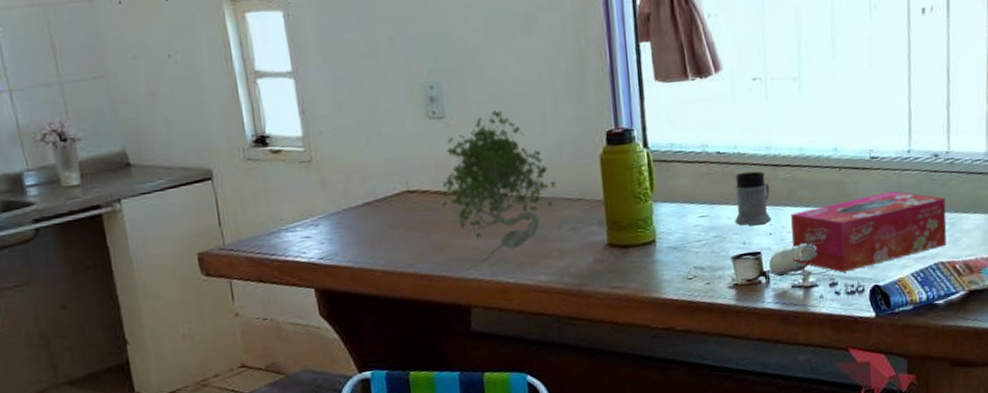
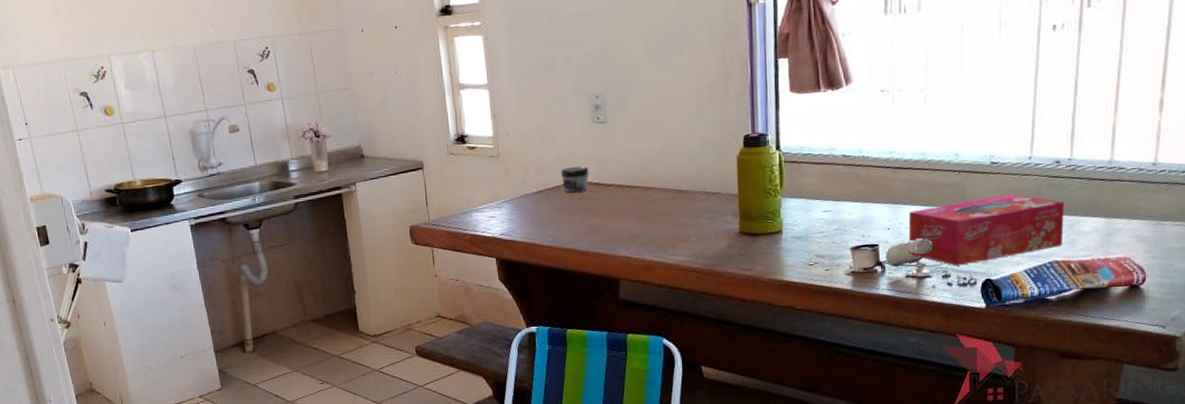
jar: none [391,171,427,205] -> present [561,166,589,193]
plant: present [441,110,556,272] -> none [600,117,697,250]
mug: present [735,171,771,226] -> none [856,172,891,220]

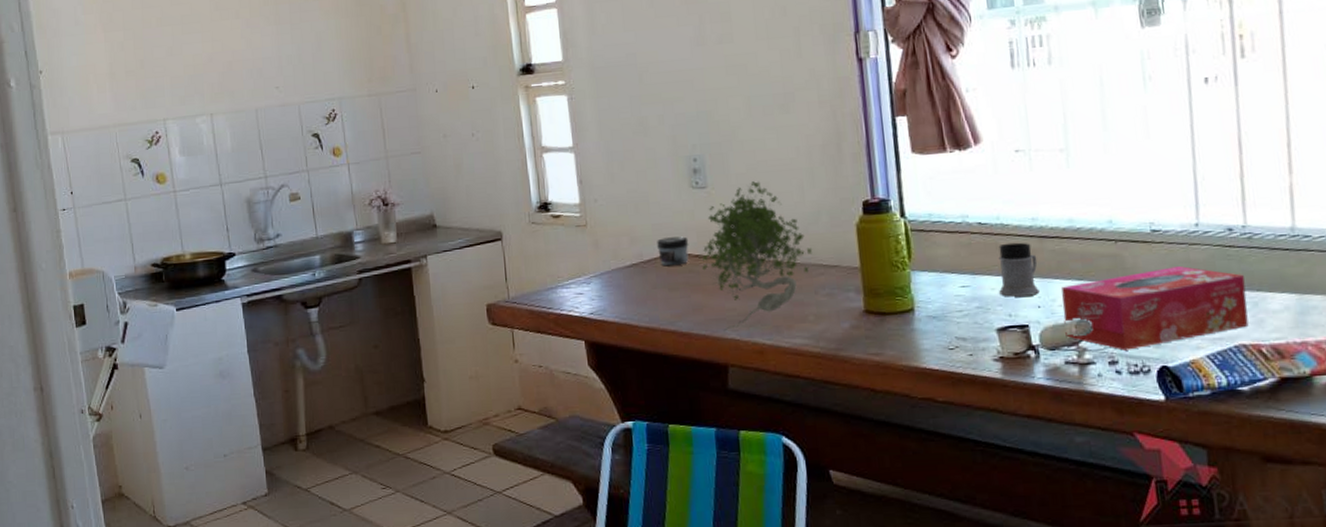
plant: none [600,117,697,250] -> present [702,181,812,332]
mug: none [856,172,891,220] -> present [998,242,1040,297]

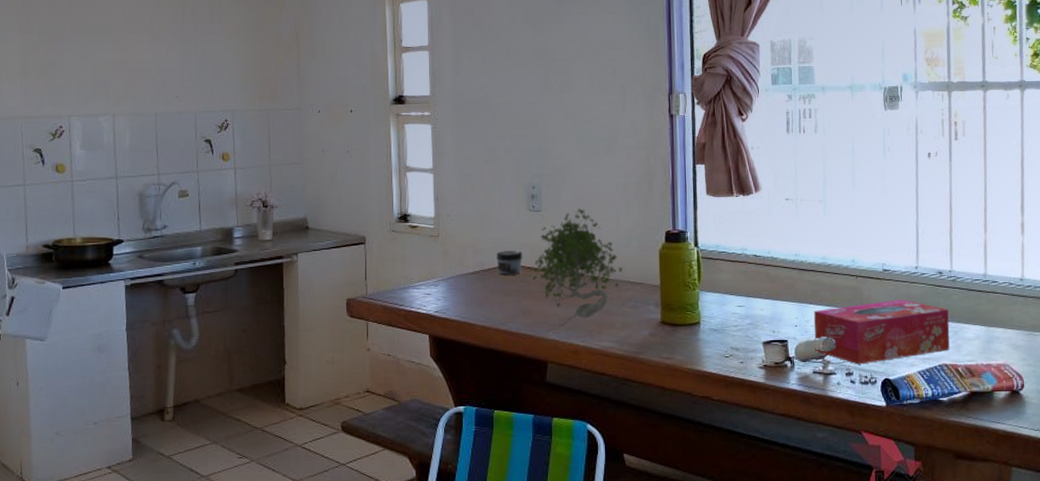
mug: present [998,242,1040,297] -> none [767,273,797,317]

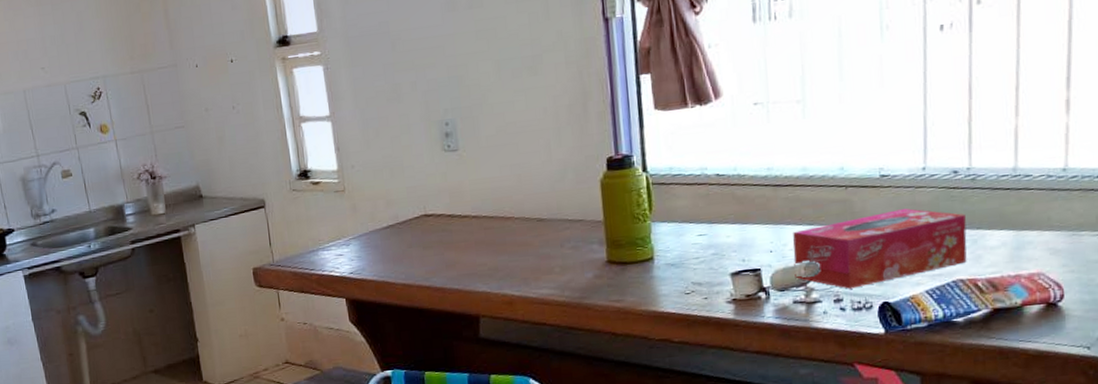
jar: present [497,251,523,275] -> none [411,197,442,227]
plant: present [532,209,622,333] -> none [454,142,558,285]

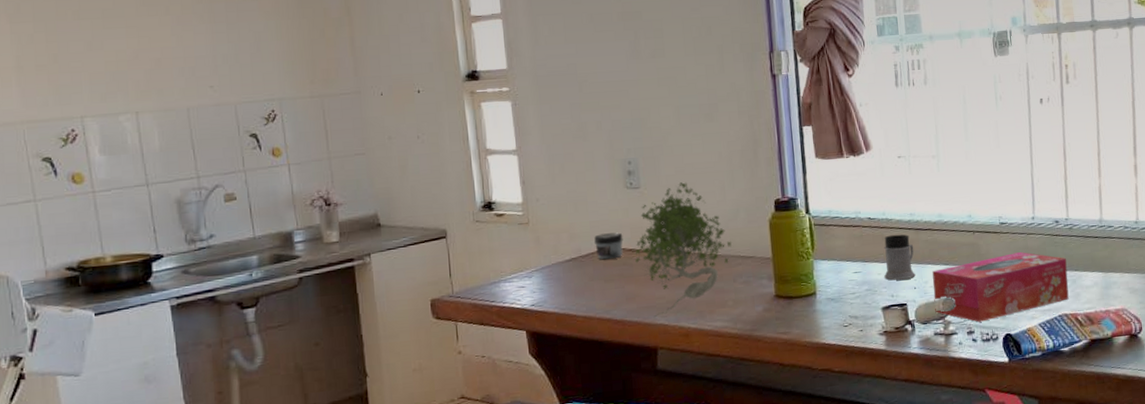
jar: none [411,197,442,227] -> present [594,232,623,260]
plant: none [454,142,558,285] -> present [635,182,732,318]
mug: none [734,191,772,243] -> present [884,234,916,281]

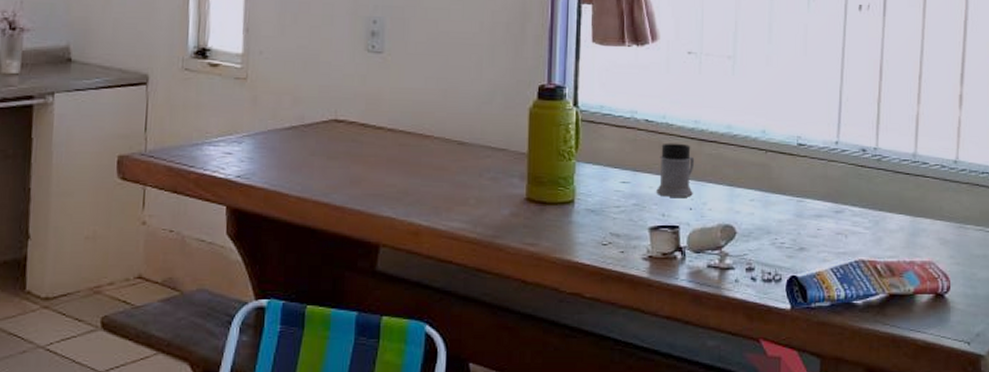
jar: present [594,232,623,260] -> none [321,101,356,133]
plant: present [635,182,732,318] -> none [366,52,482,209]
tissue box: present [932,252,1069,322] -> none [711,181,870,258]

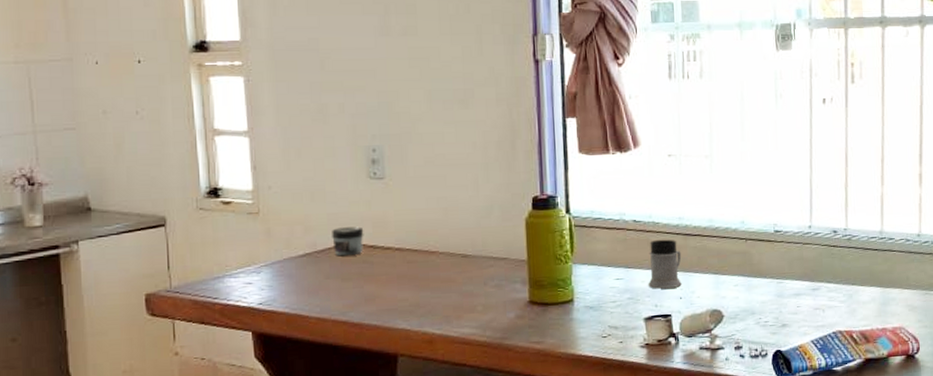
jar: none [321,101,356,133] -> present [332,226,364,257]

